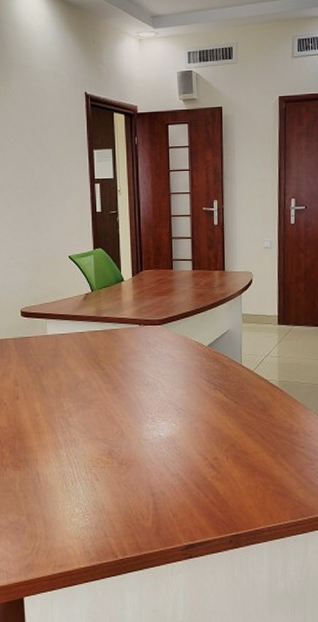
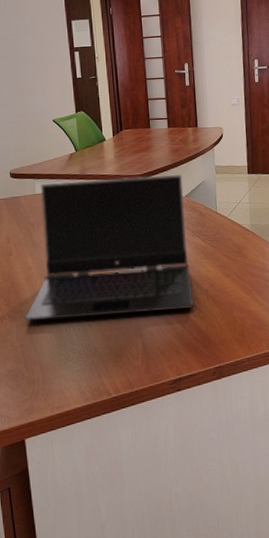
laptop computer: none [29,322,211,471] -> present [25,175,194,322]

